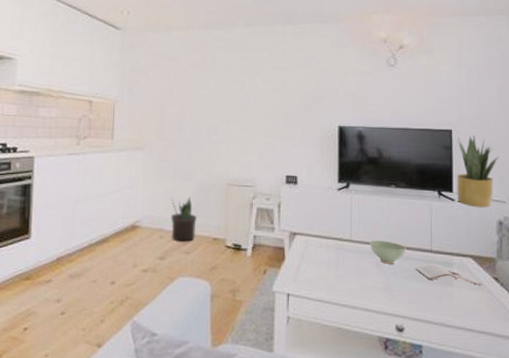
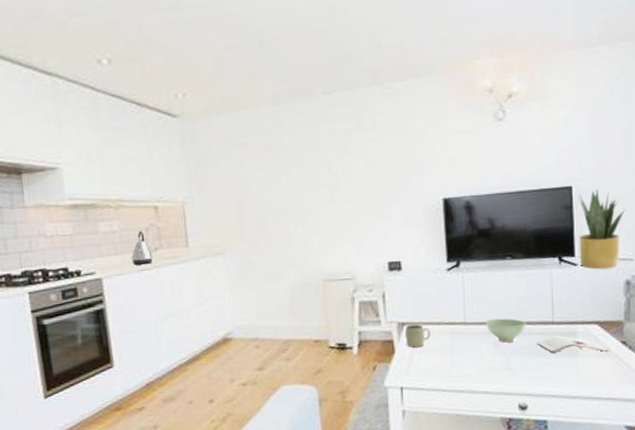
kettle: none [62,120,82,150] -> present [131,230,154,266]
planter: present [170,197,197,242] -> none [263,299,294,349]
mug: none [295,235,319,257] -> present [404,324,431,348]

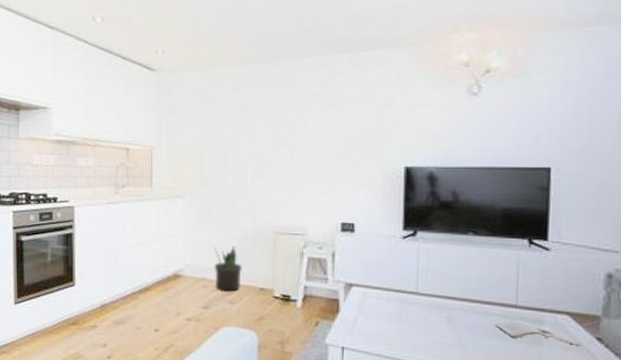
kettle: present [131,230,154,266] -> none [101,168,120,199]
planter: none [263,299,294,349] -> present [214,246,242,292]
mug: present [404,324,431,348] -> none [351,286,379,310]
bowl: present [486,318,526,343] -> none [439,293,485,320]
planter: present [579,189,626,270] -> none [553,173,614,259]

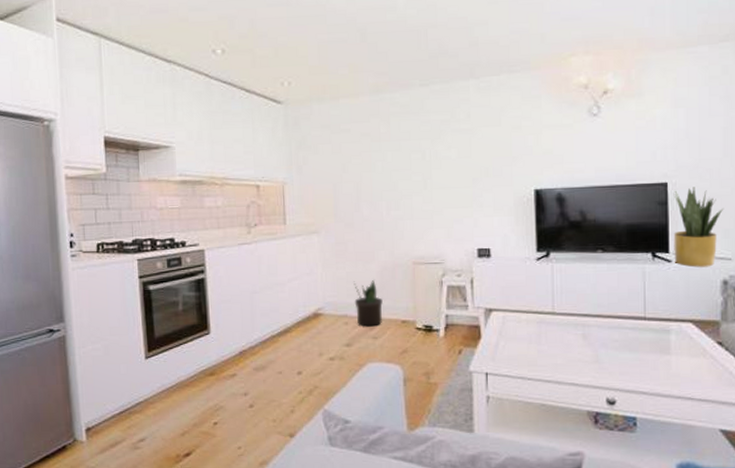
magazine: present [495,320,580,346] -> none [627,331,703,351]
planter: none [553,173,614,259] -> present [673,187,724,268]

